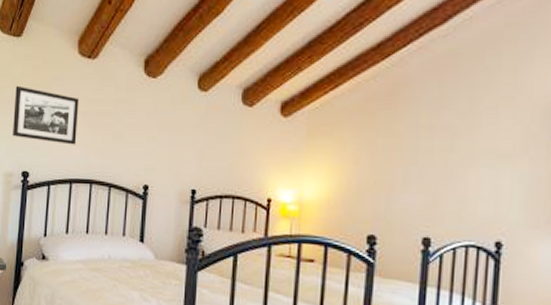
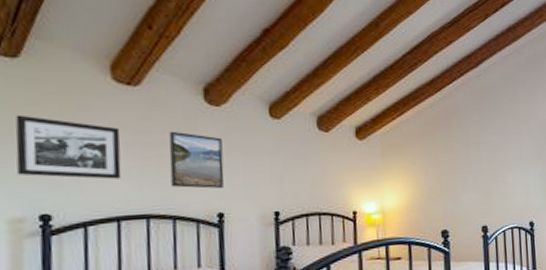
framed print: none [111,102,154,160] -> present [169,131,224,189]

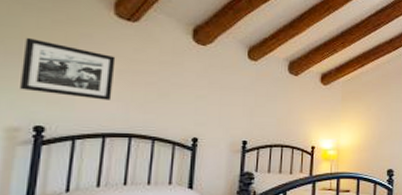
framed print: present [169,131,224,189] -> none [155,63,204,116]

